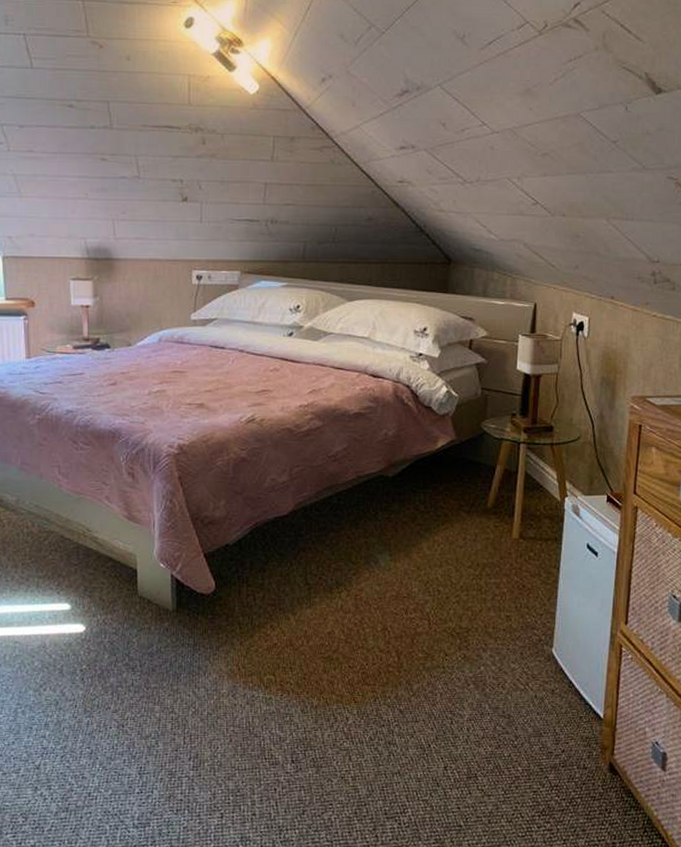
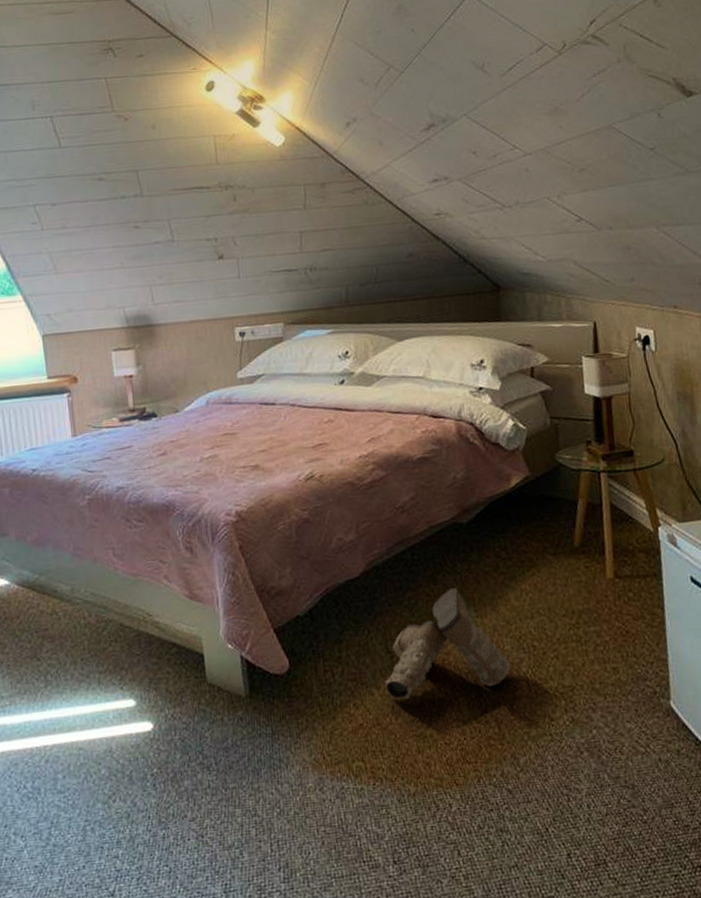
boots: none [300,533,416,626] -> present [384,587,511,699]

